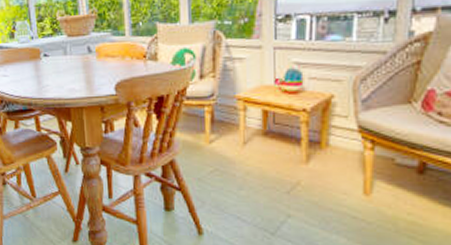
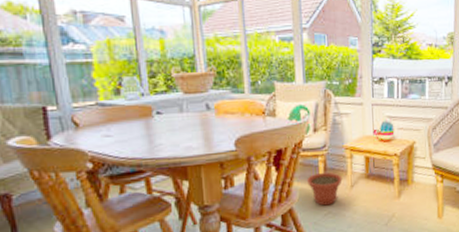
plant pot: none [191,124,233,162] -> present [307,172,343,206]

